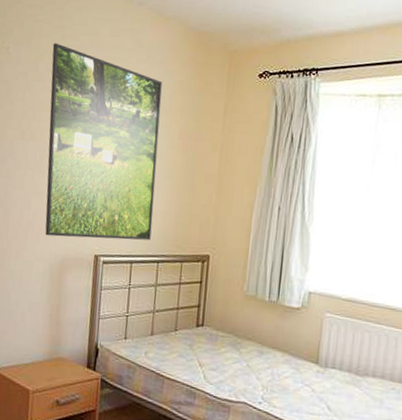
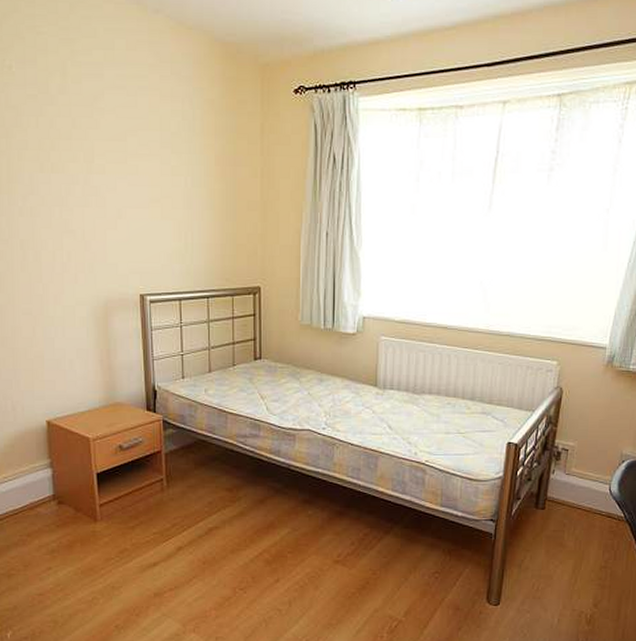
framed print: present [45,43,163,241] -> none [62,59,197,278]

